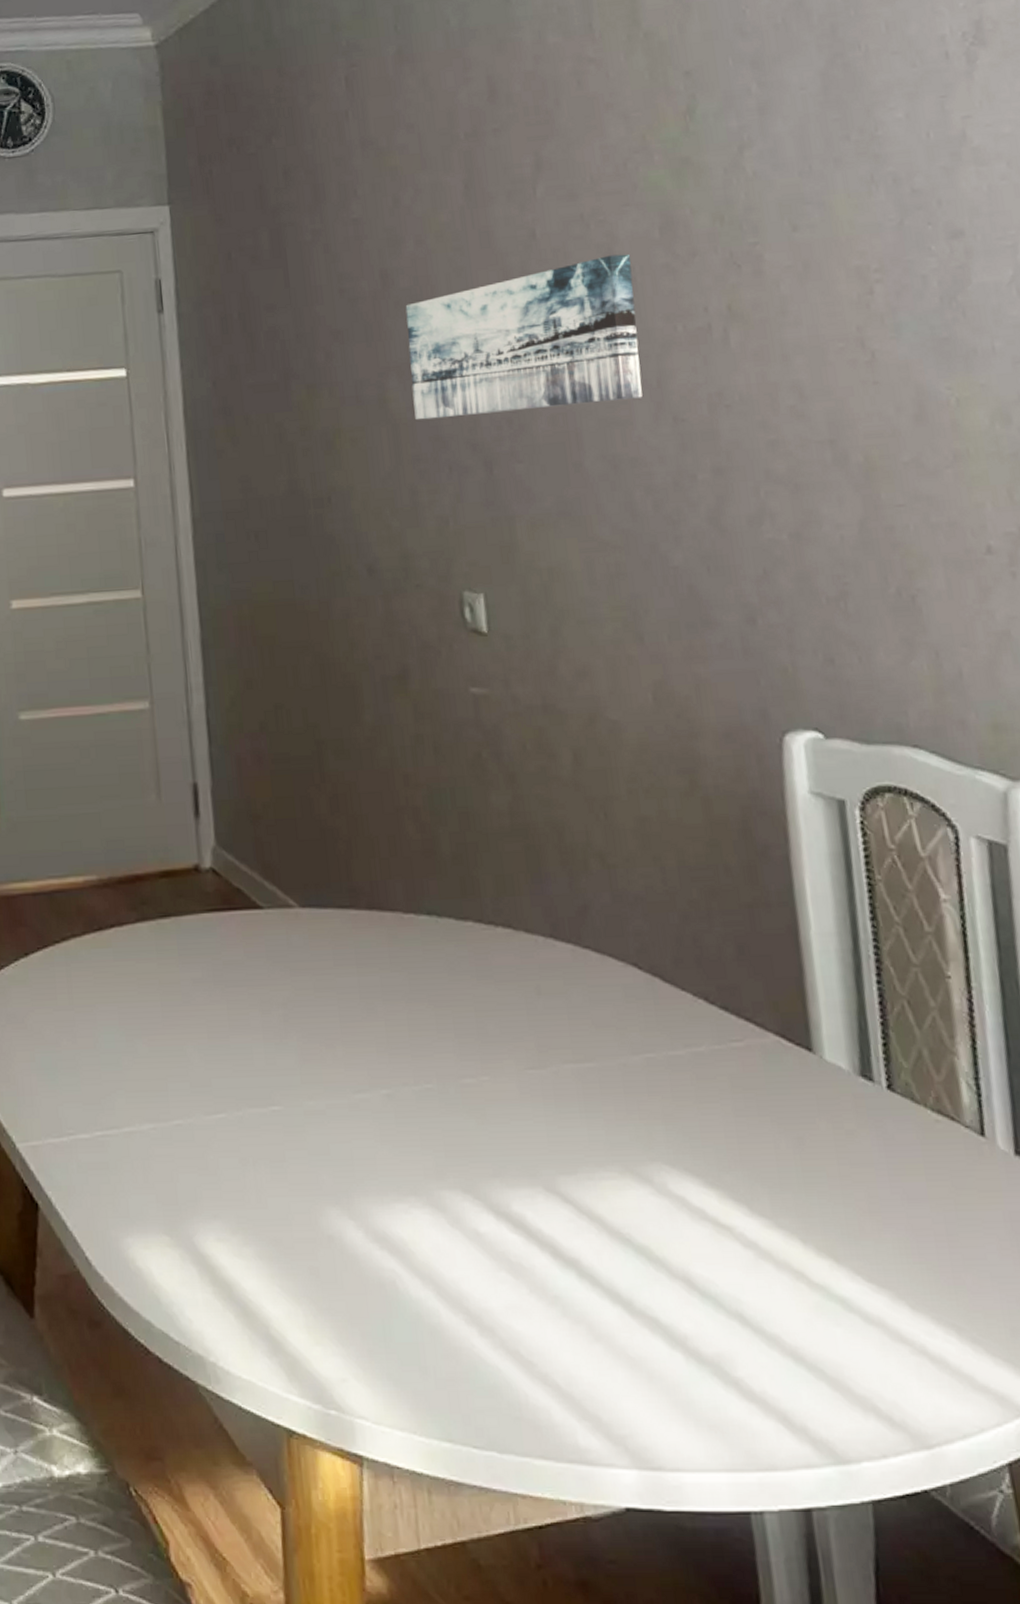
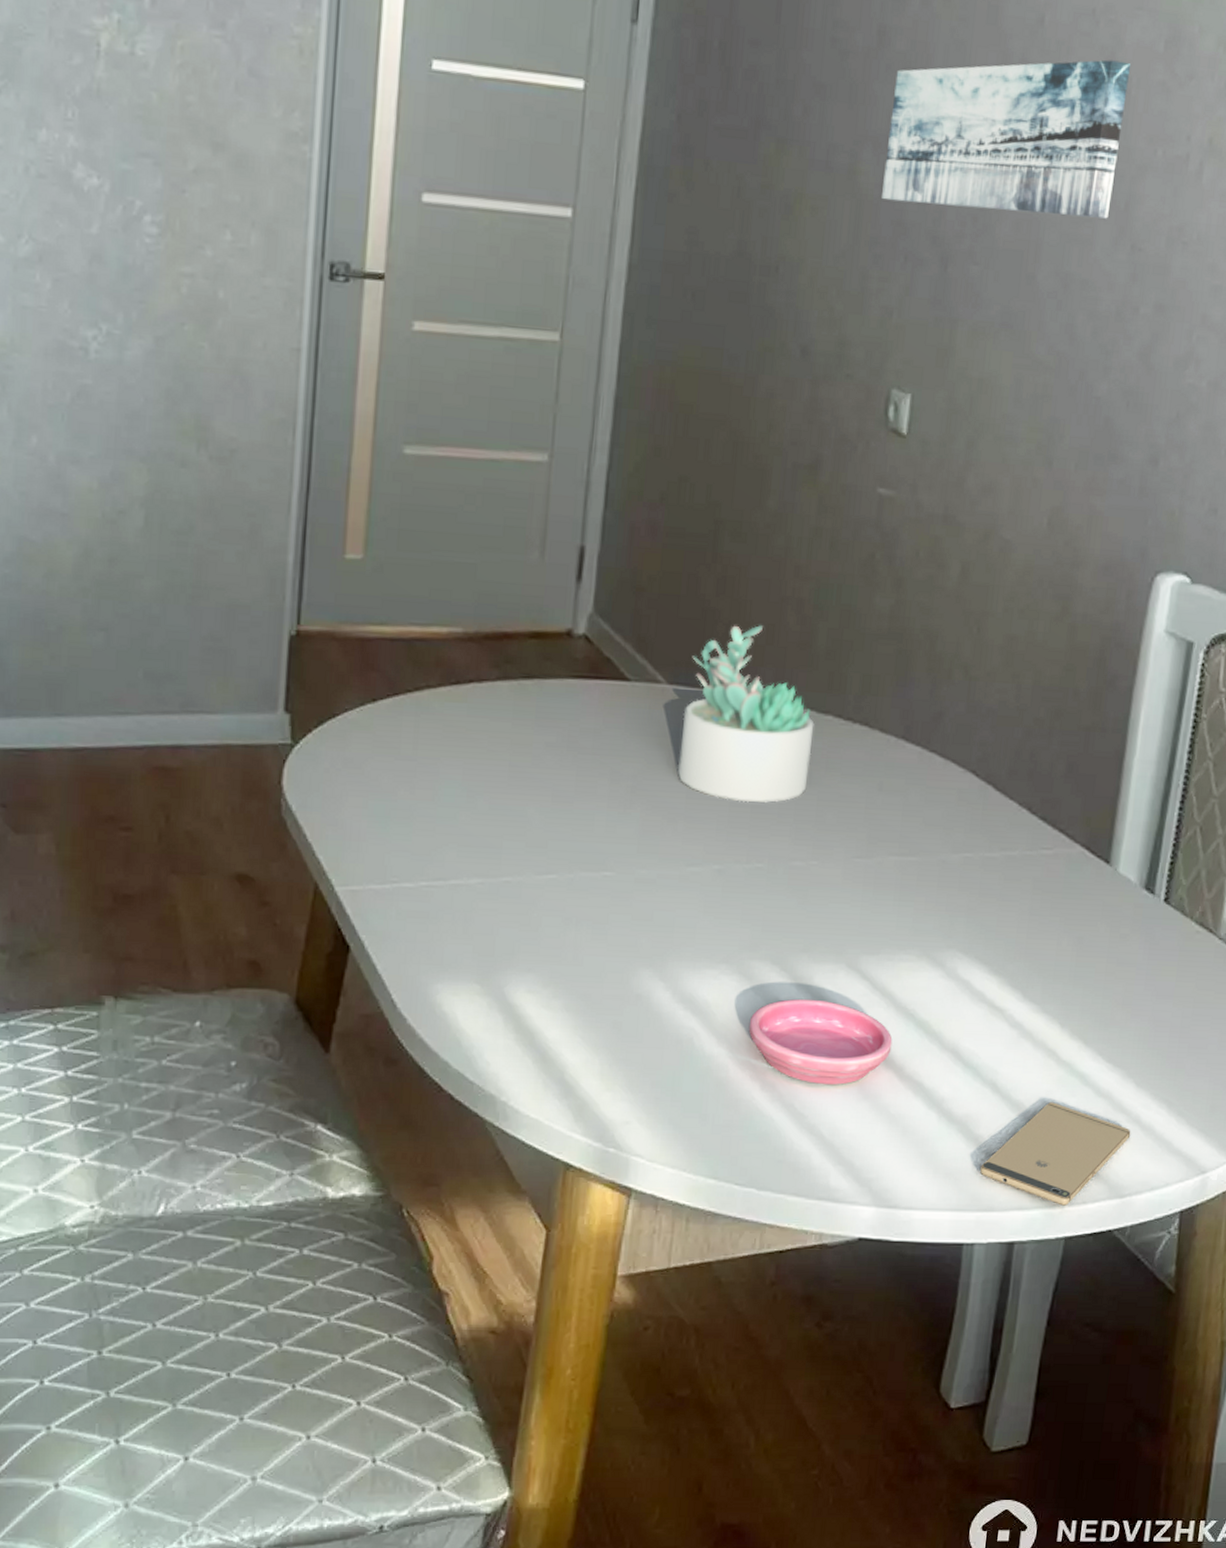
succulent plant: none [319,838,461,1021] -> present [677,625,815,803]
saucer: none [452,1229,615,1326] -> present [748,998,893,1085]
smartphone: none [747,1334,921,1461] -> present [979,1102,1131,1206]

